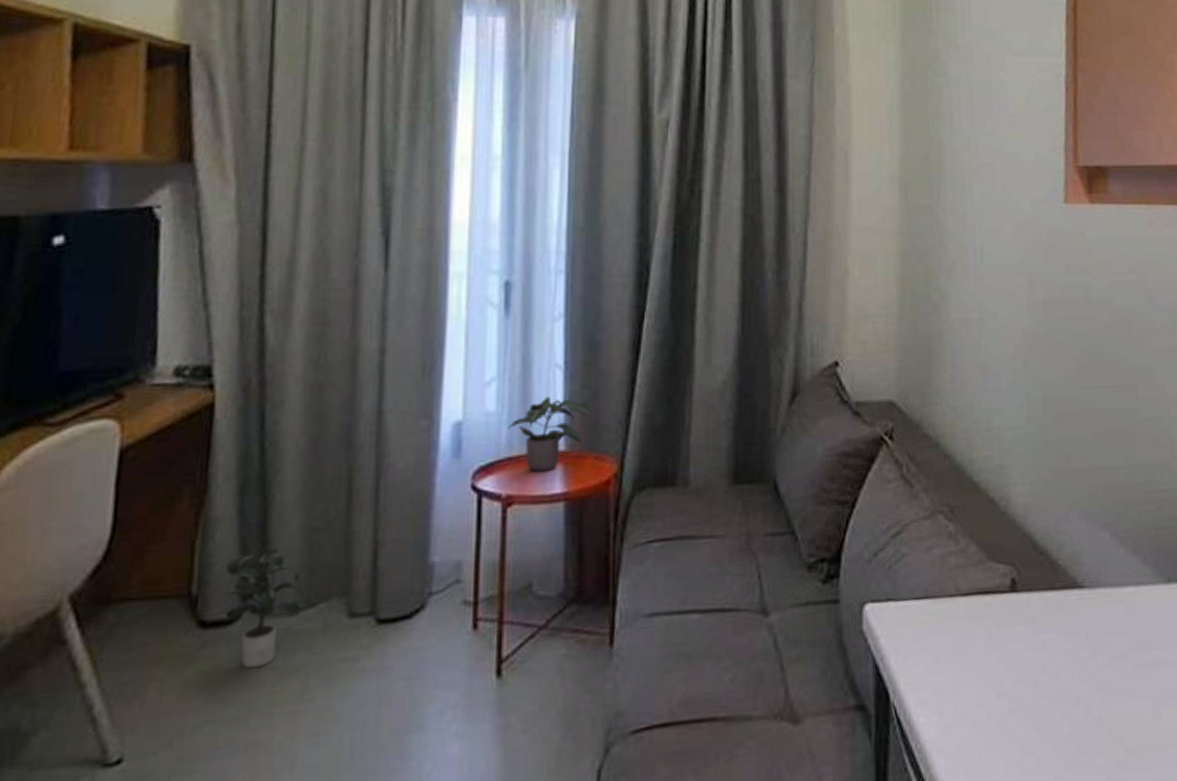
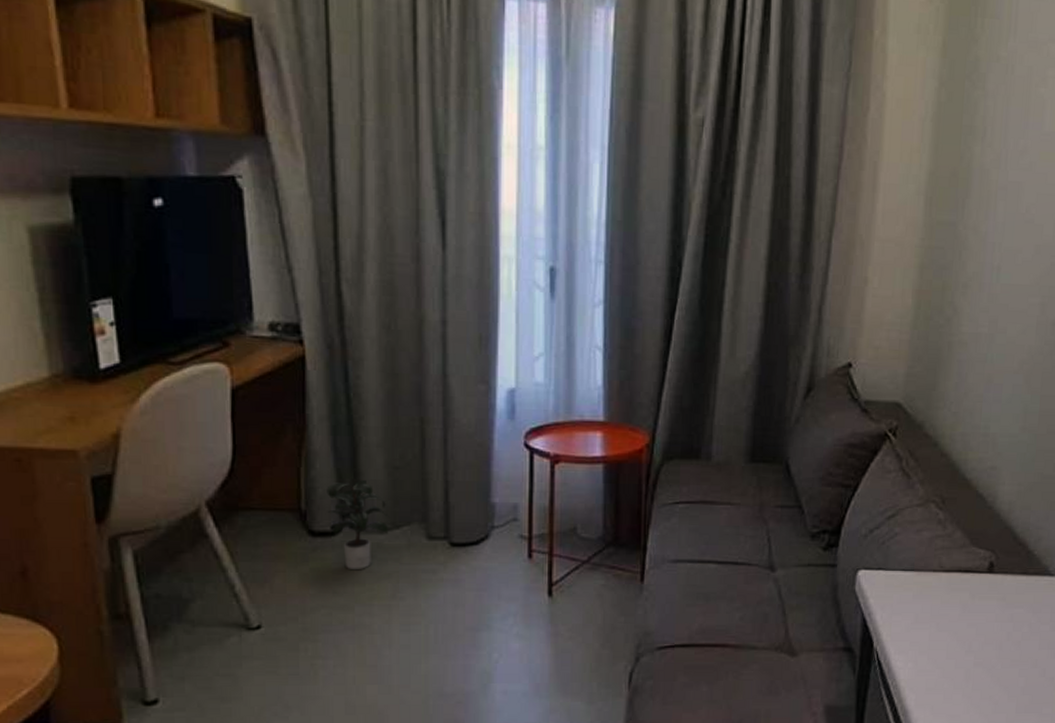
potted plant: present [508,396,593,472] -> none [554,373,629,437]

